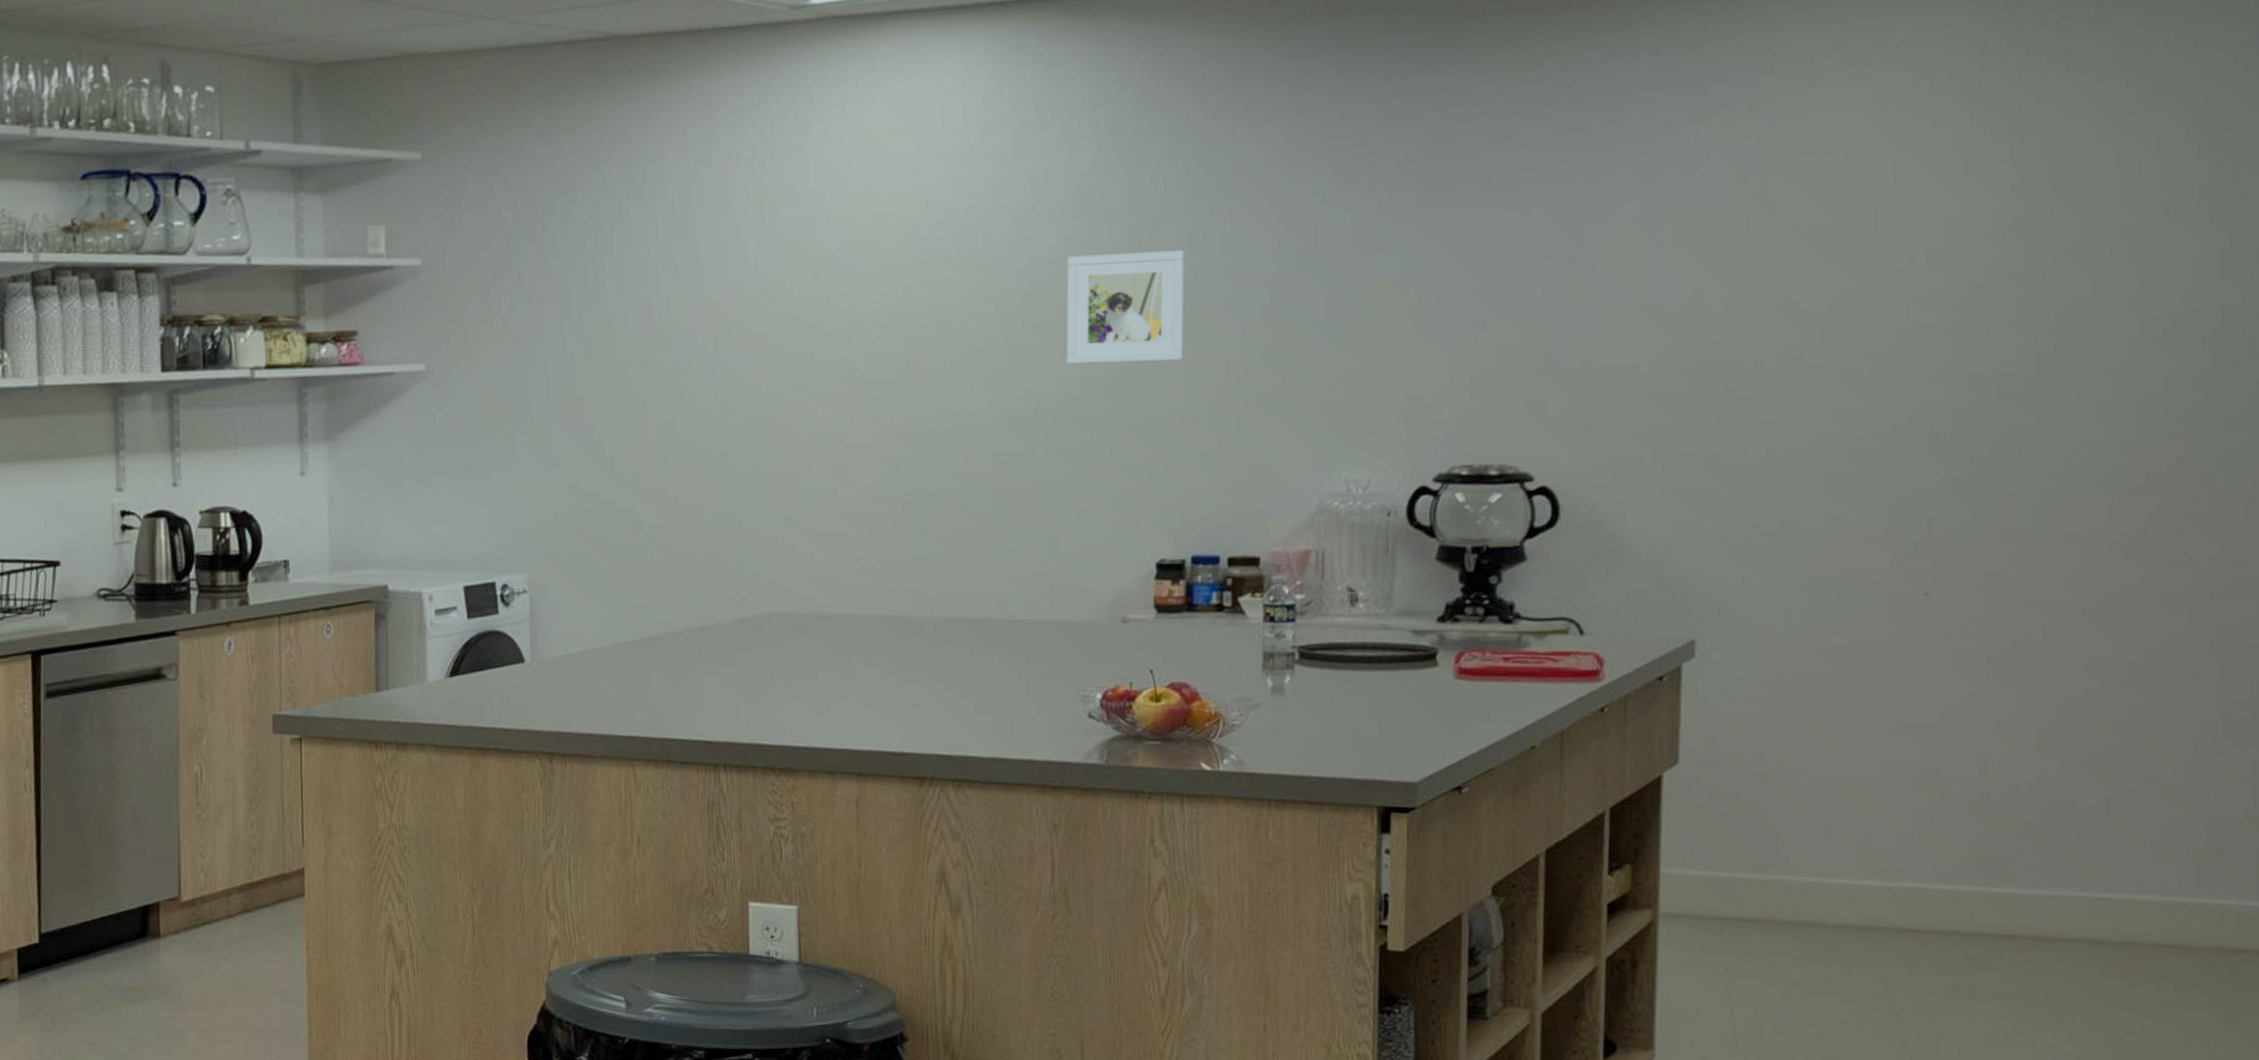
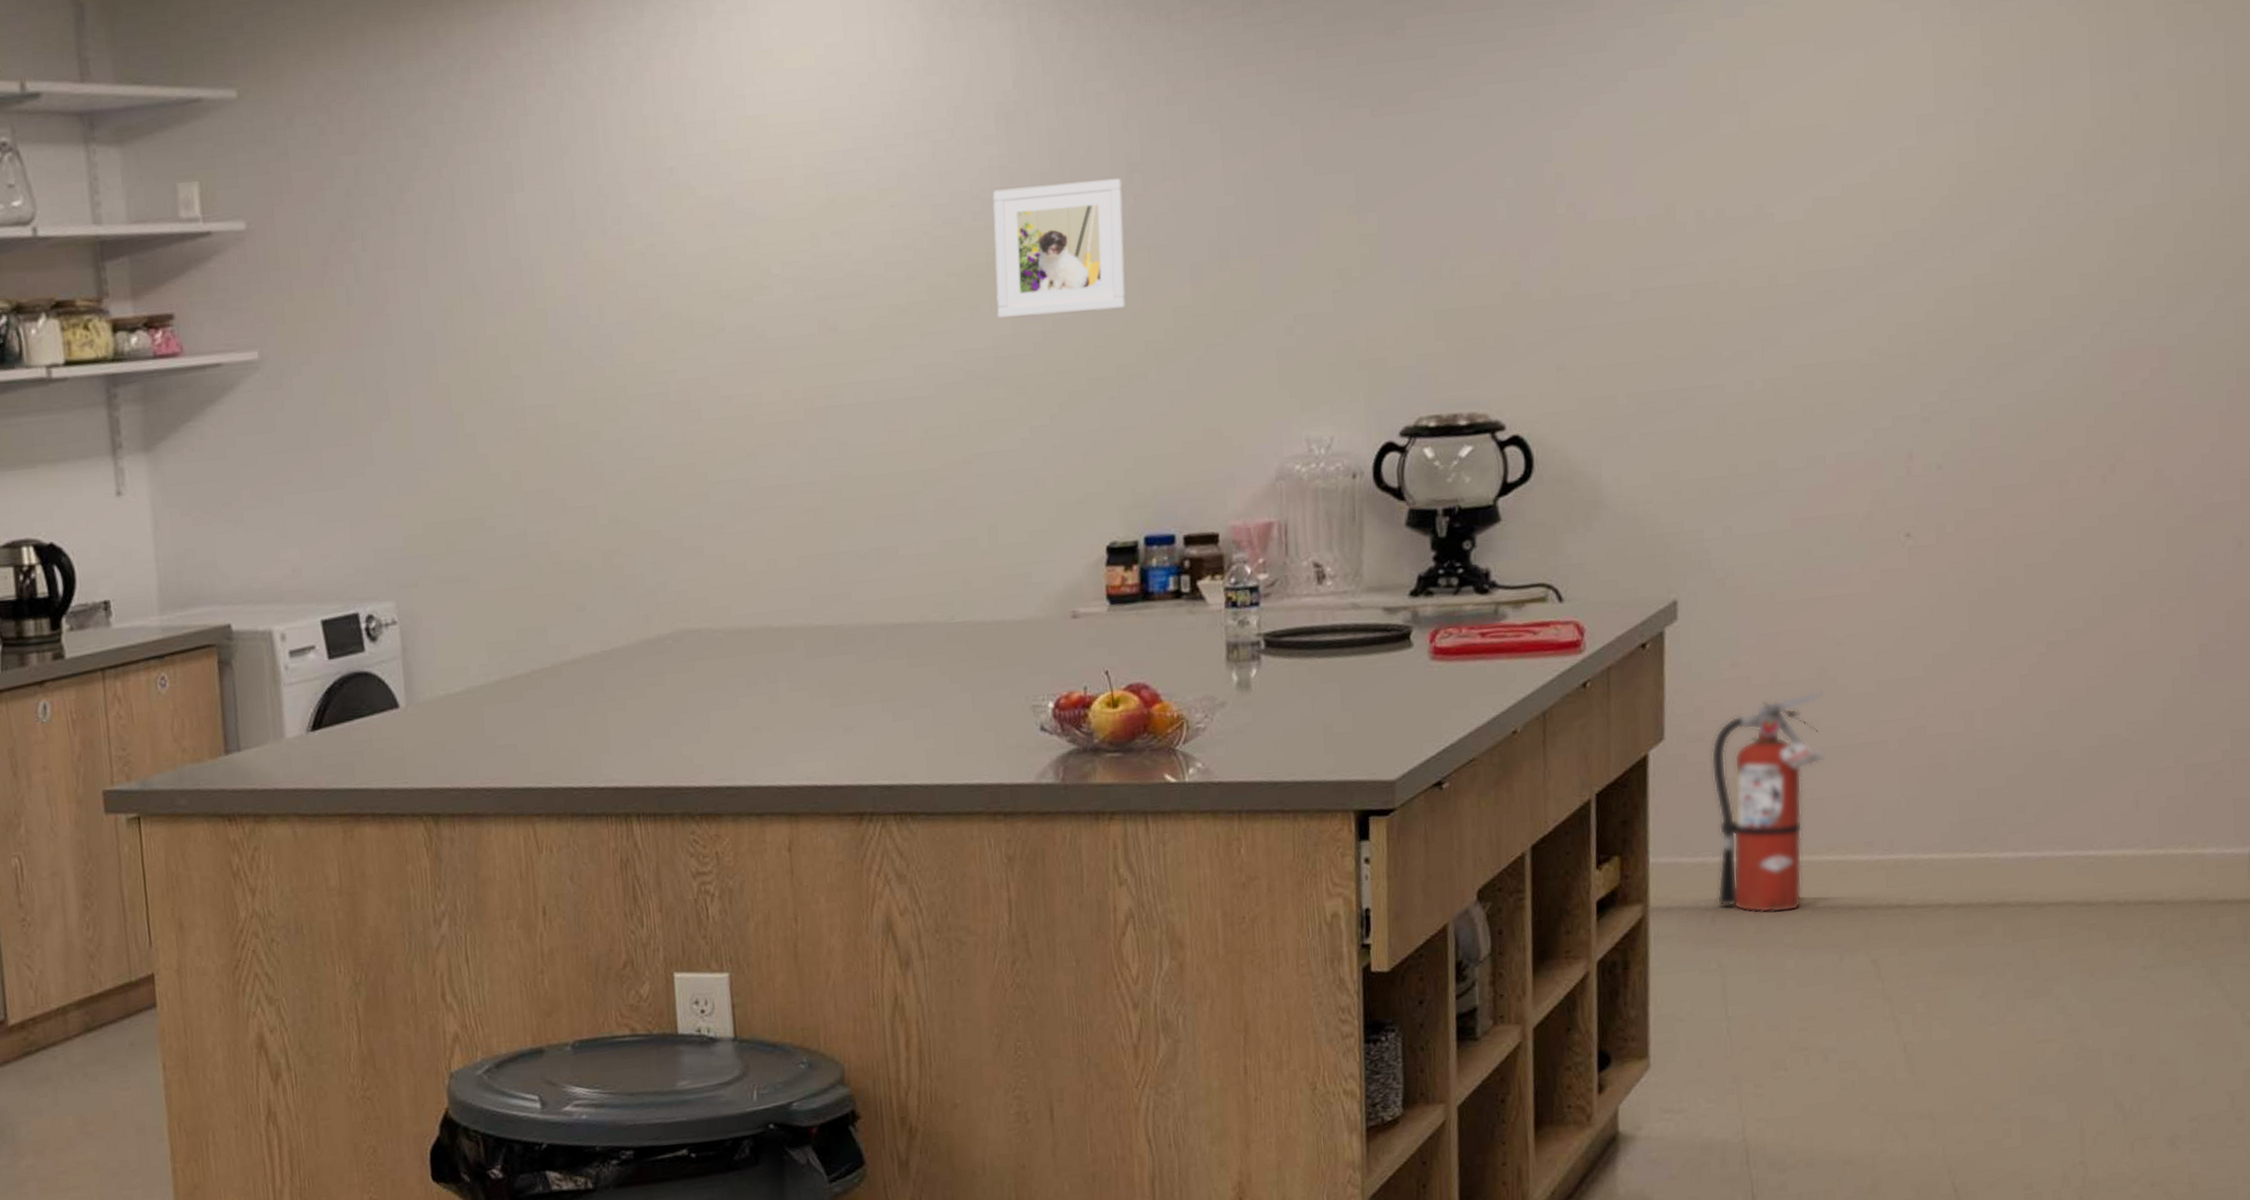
fire extinguisher: none [1724,729,1838,928] -> present [1711,690,1825,913]

